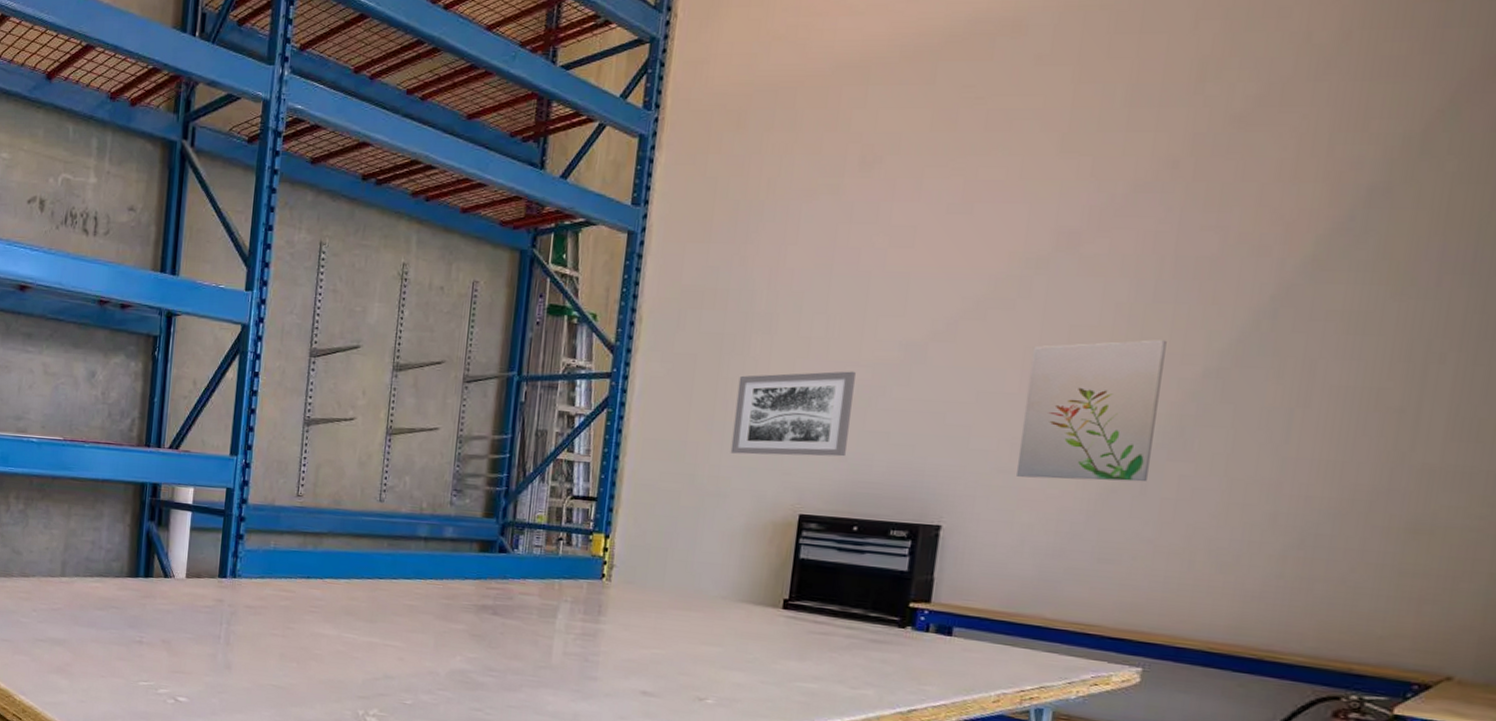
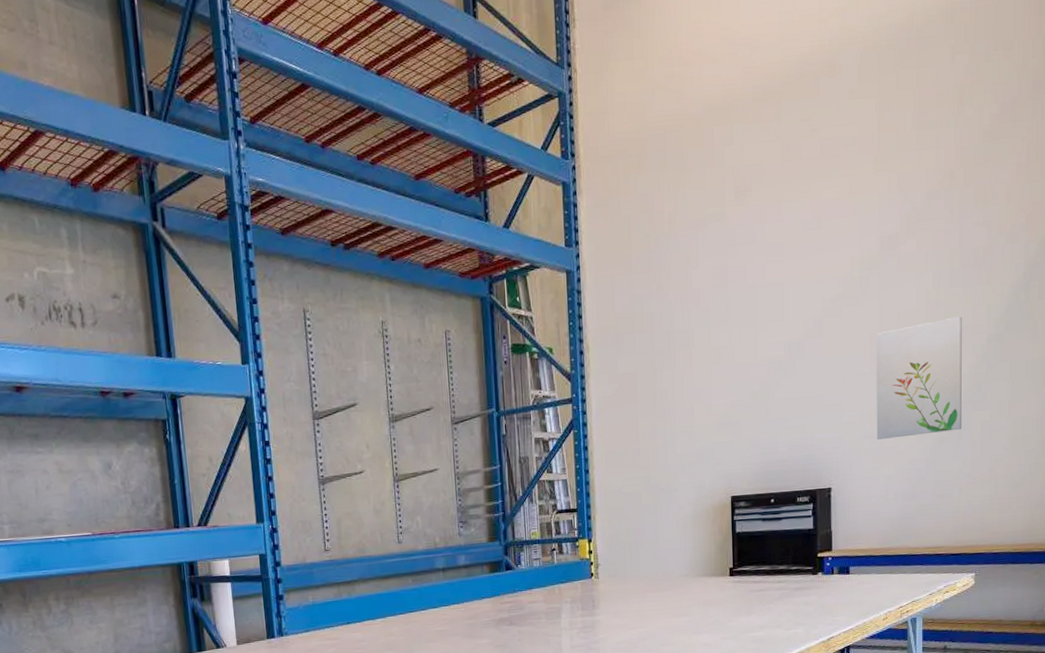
wall art: present [730,371,856,457] -> none [671,371,757,454]

